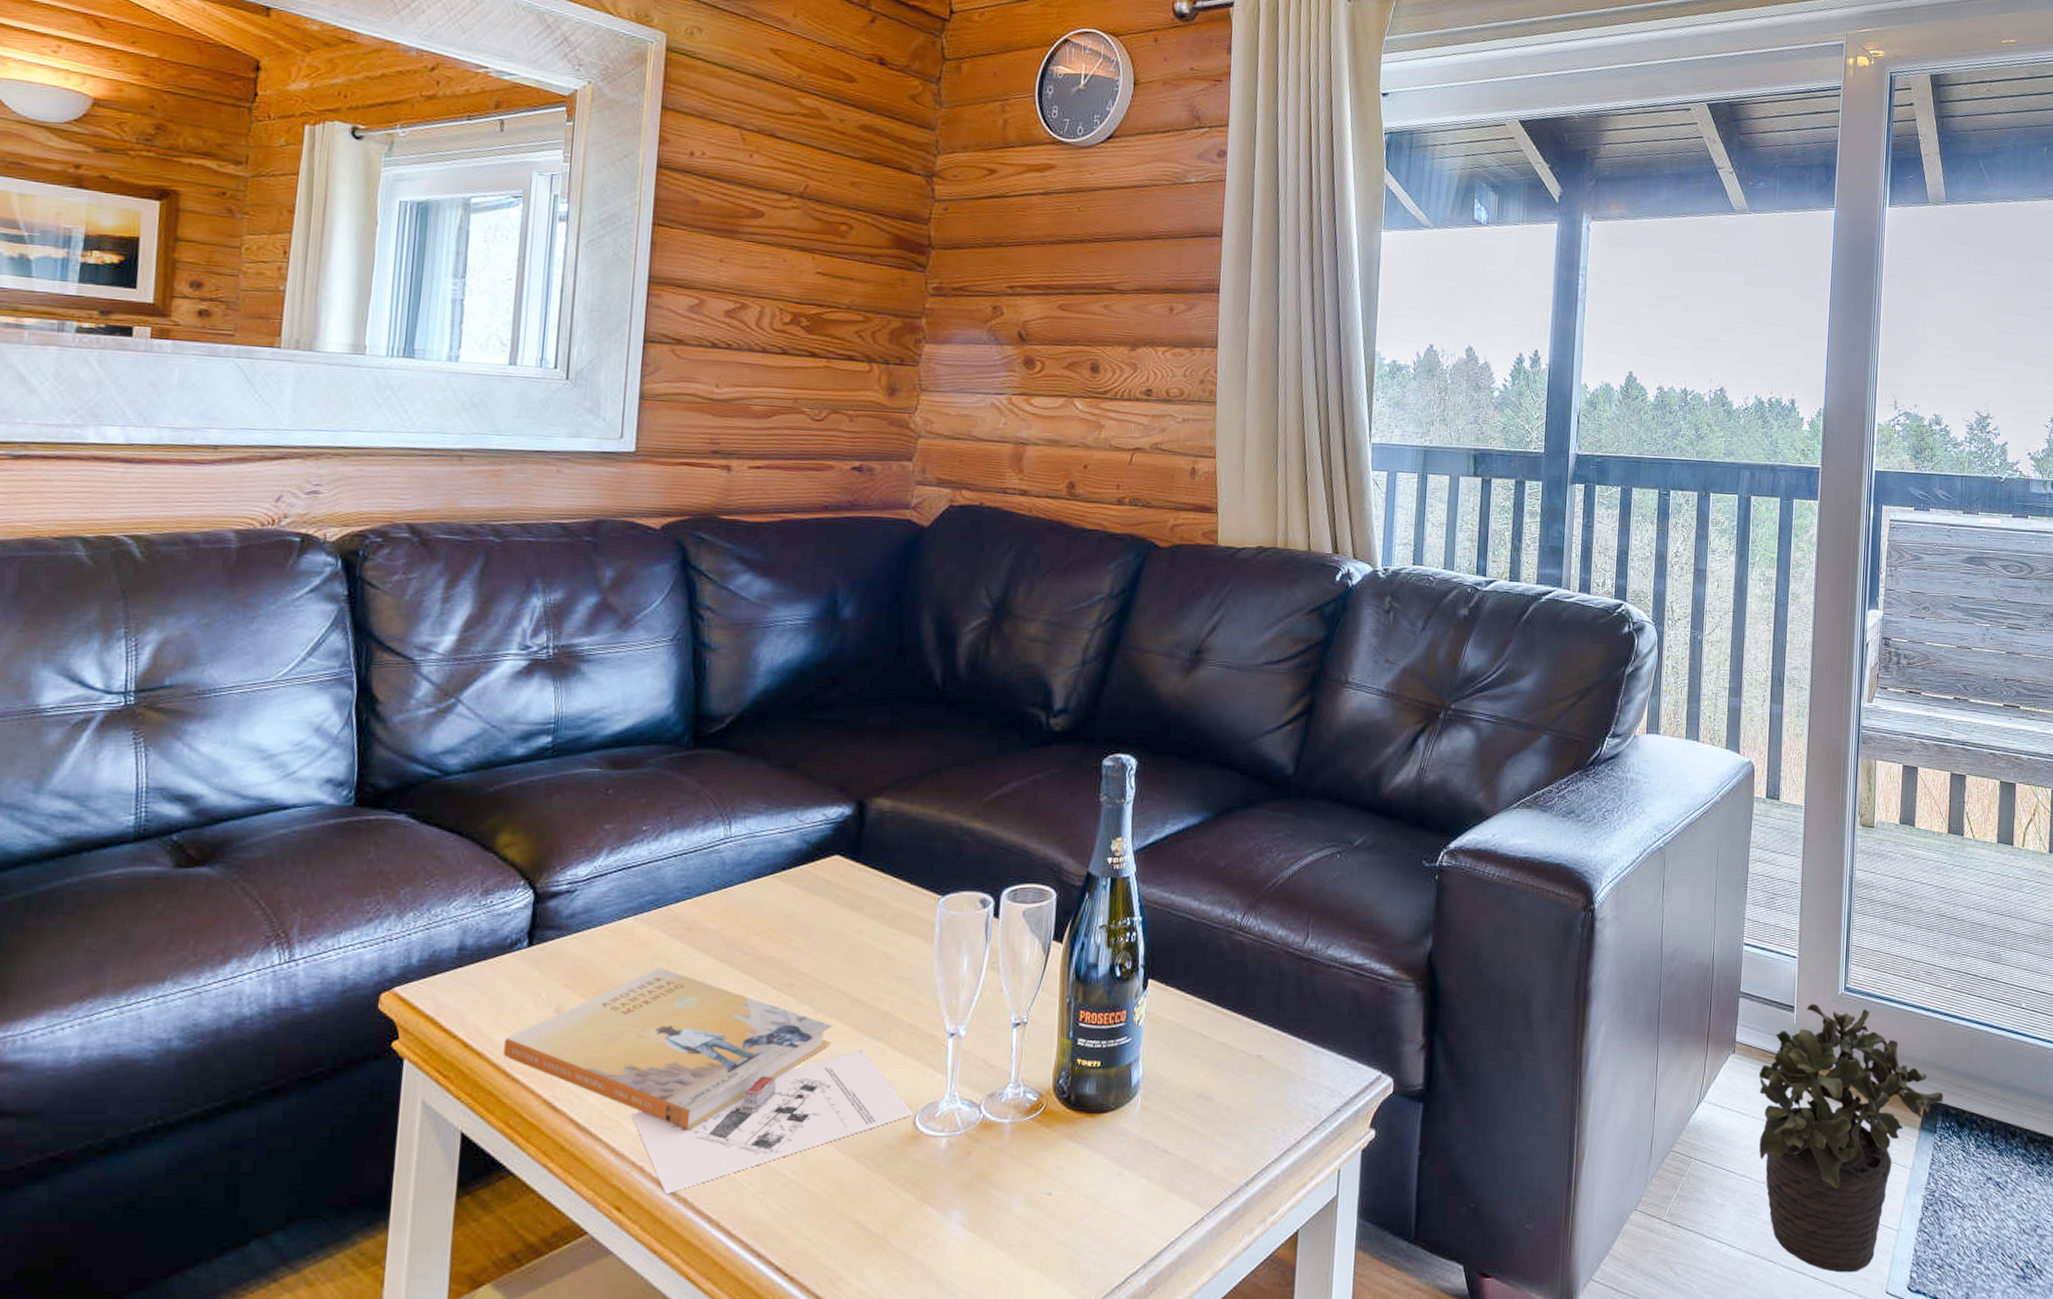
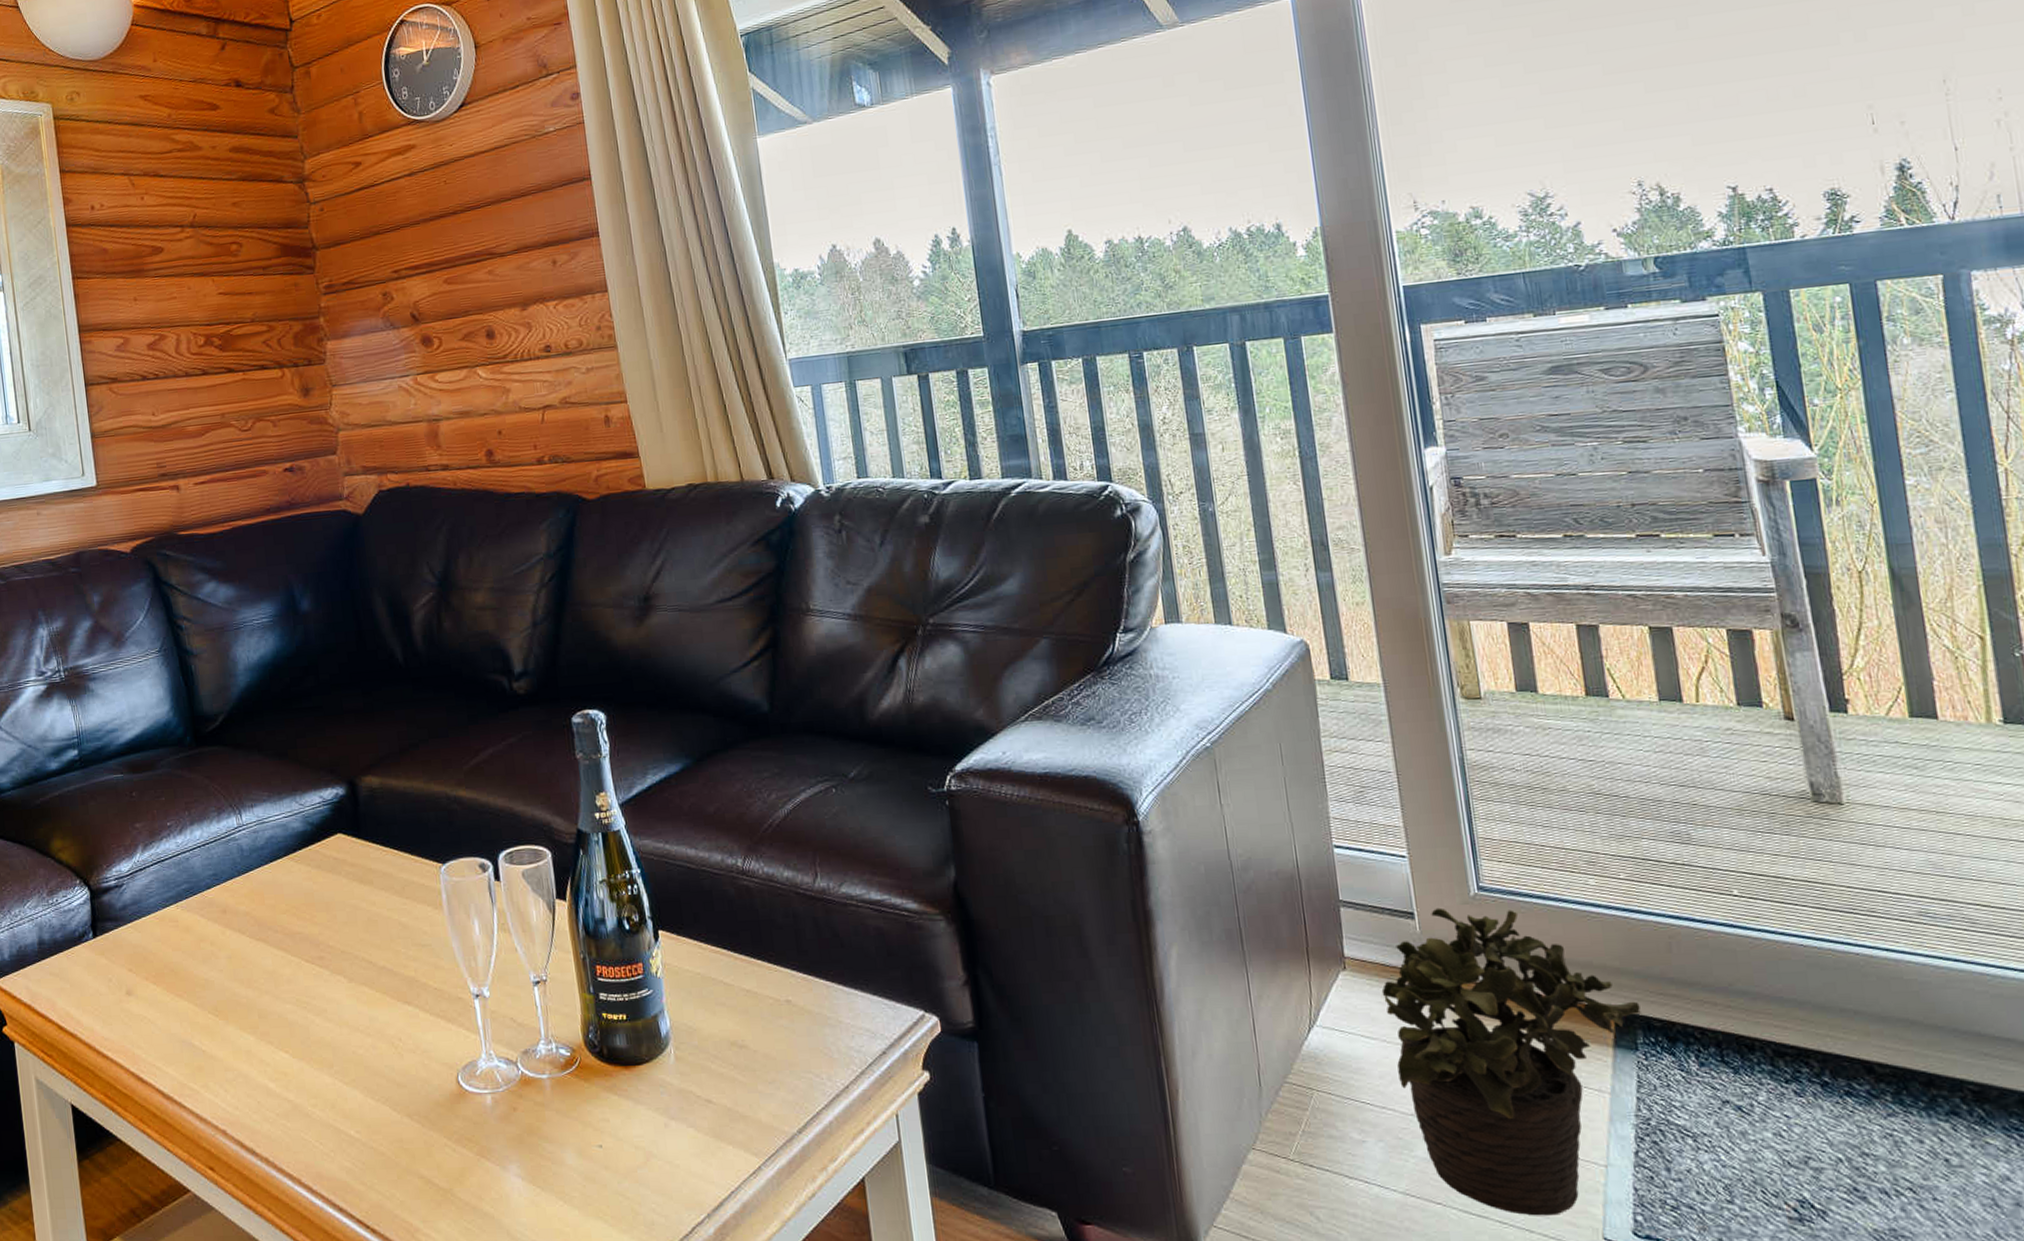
book: present [503,967,833,1131] -> none [90,948,368,1096]
architectural model: present [631,1049,914,1194] -> none [206,1014,456,1154]

